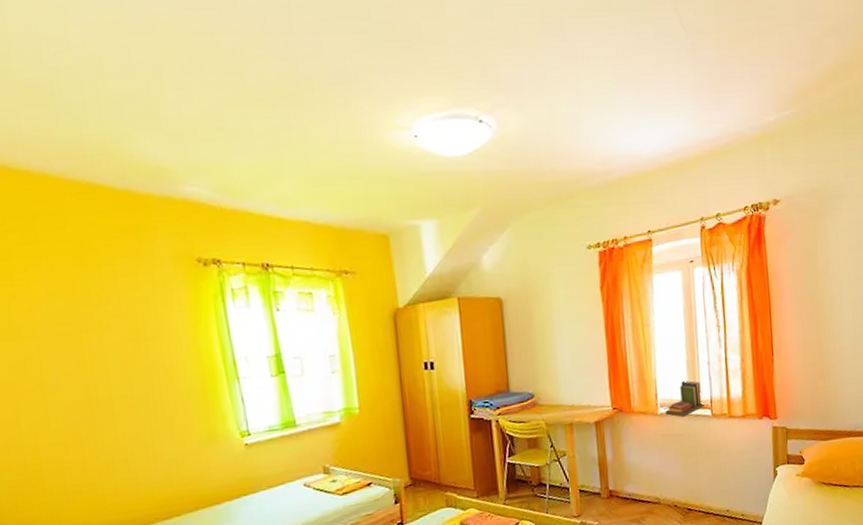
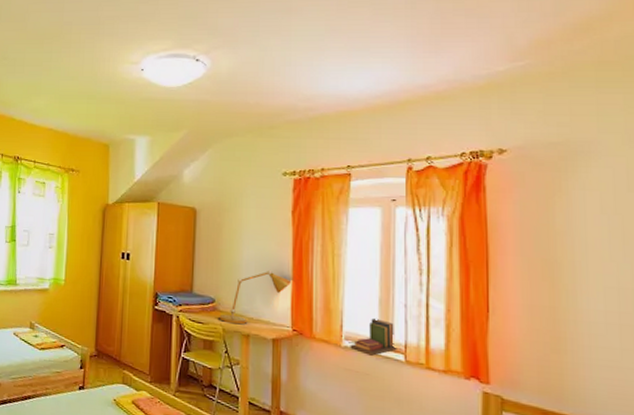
desk lamp: none [539,352,608,417] -> present [217,270,292,325]

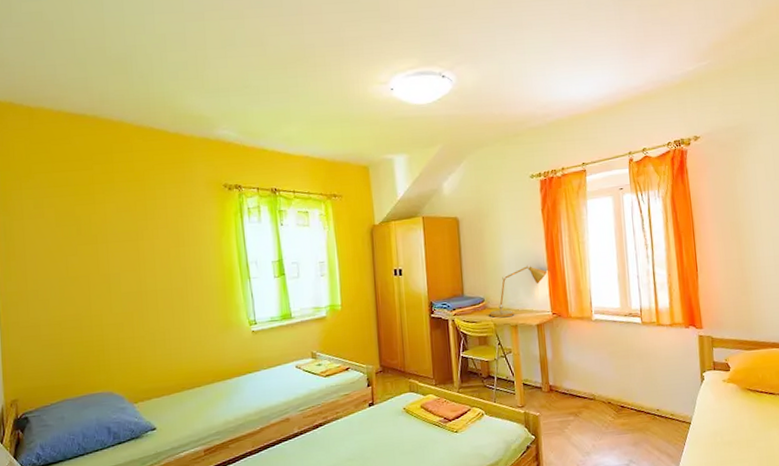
book: present [350,319,397,357] -> none [599,291,635,324]

